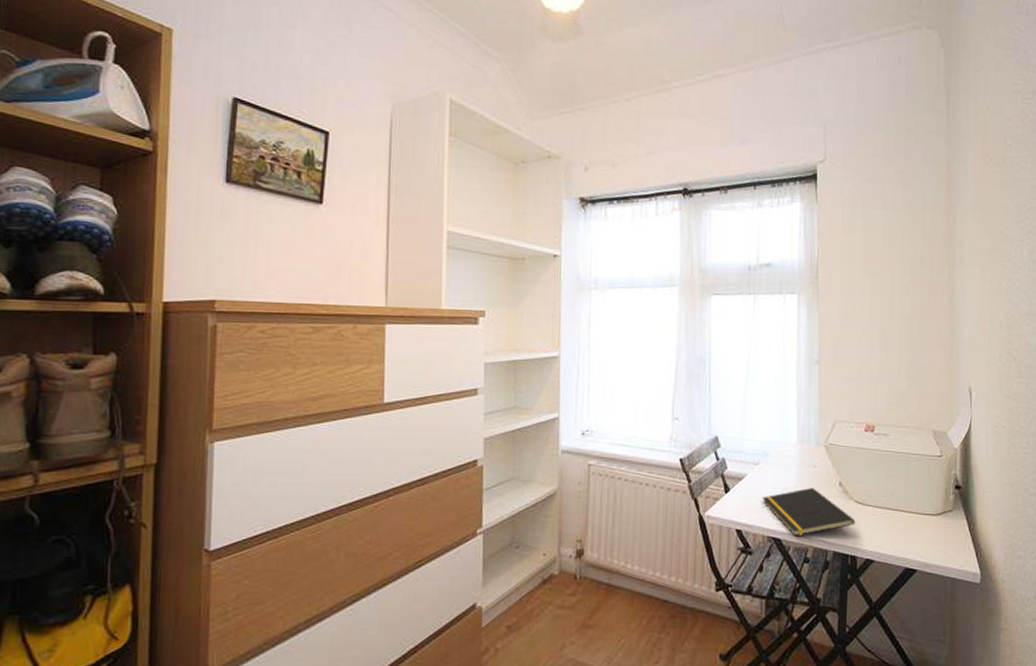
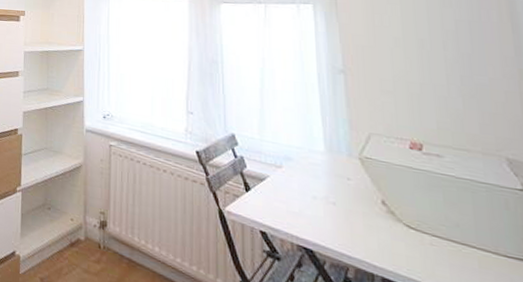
notepad: present [762,487,856,537] -> none [287,200,409,253]

